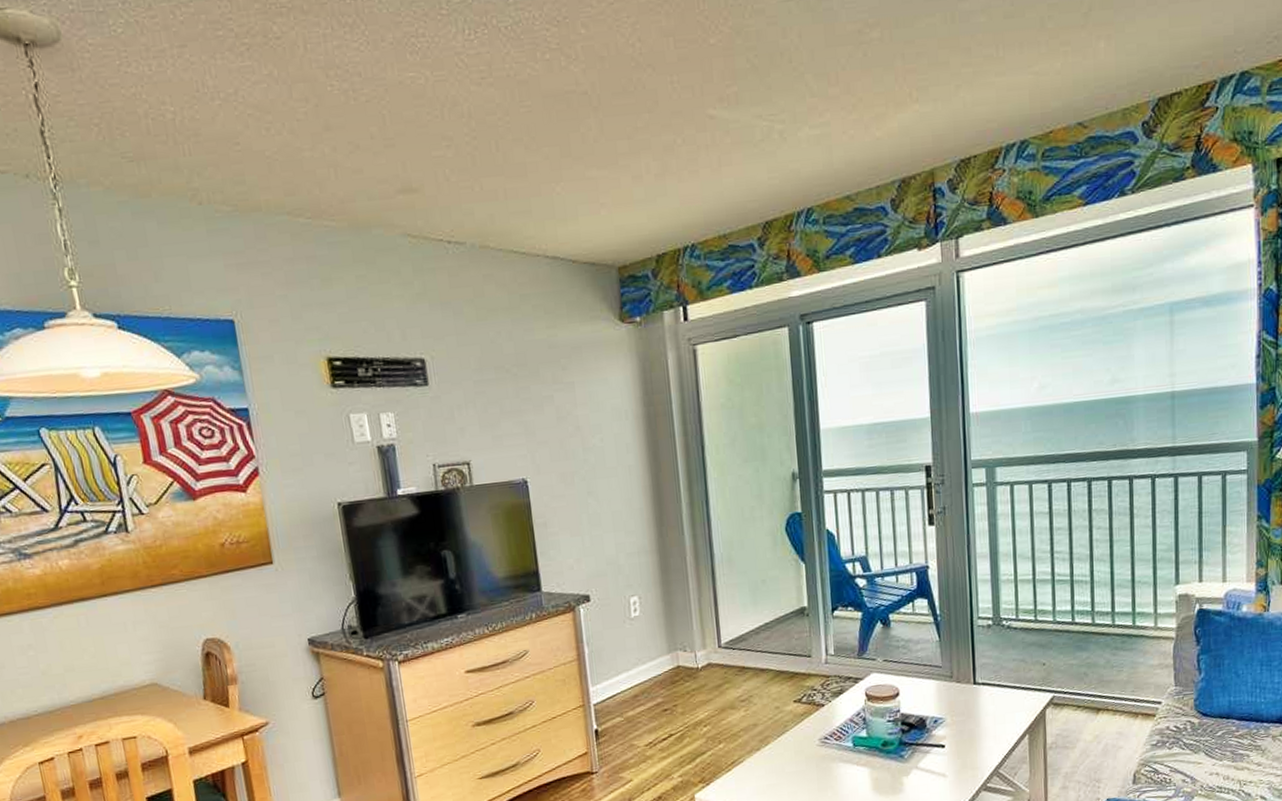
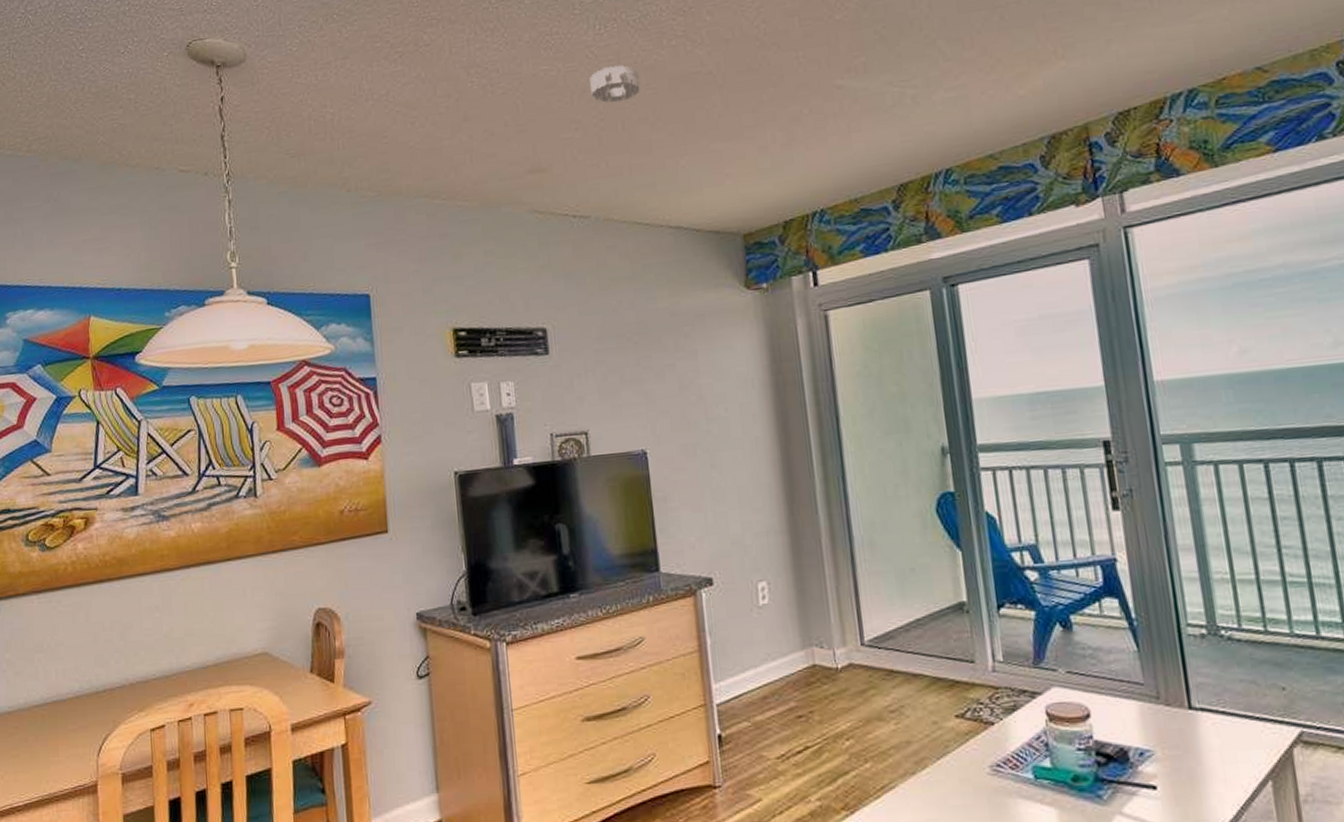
smoke detector: none [460,77,514,120] -> present [590,65,641,103]

